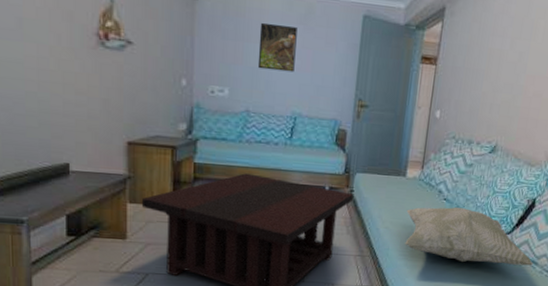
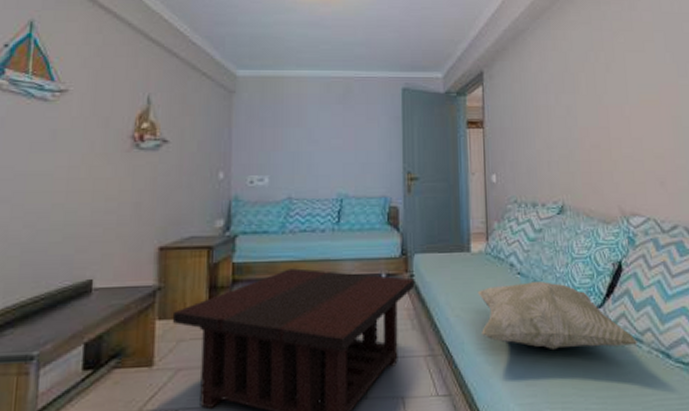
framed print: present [257,22,297,73] -> none [298,106,337,153]

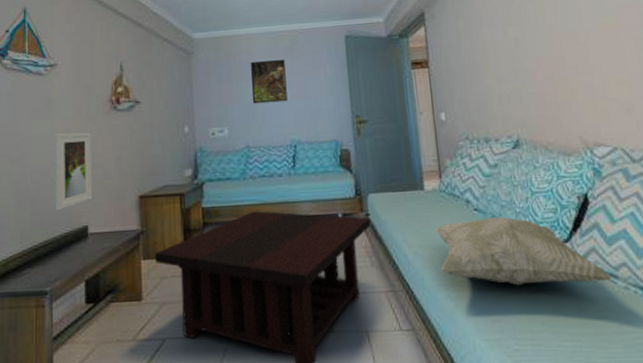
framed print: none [52,170,105,261] -> present [55,132,93,211]
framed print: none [298,106,337,153] -> present [250,60,288,104]

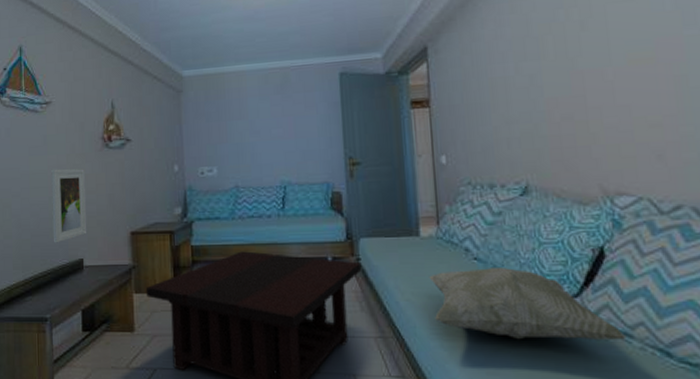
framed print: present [250,60,288,104] -> none [239,98,278,144]

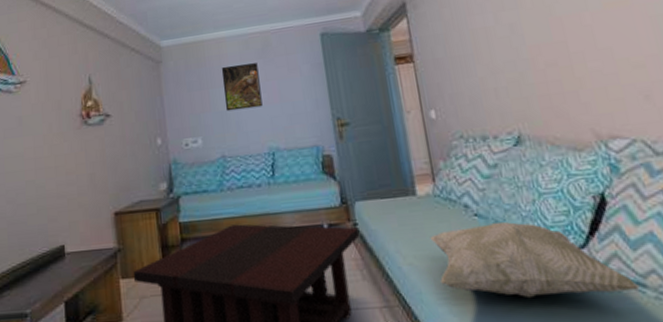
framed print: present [51,168,87,243] -> none [27,148,68,231]
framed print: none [239,98,278,144] -> present [221,63,263,112]

